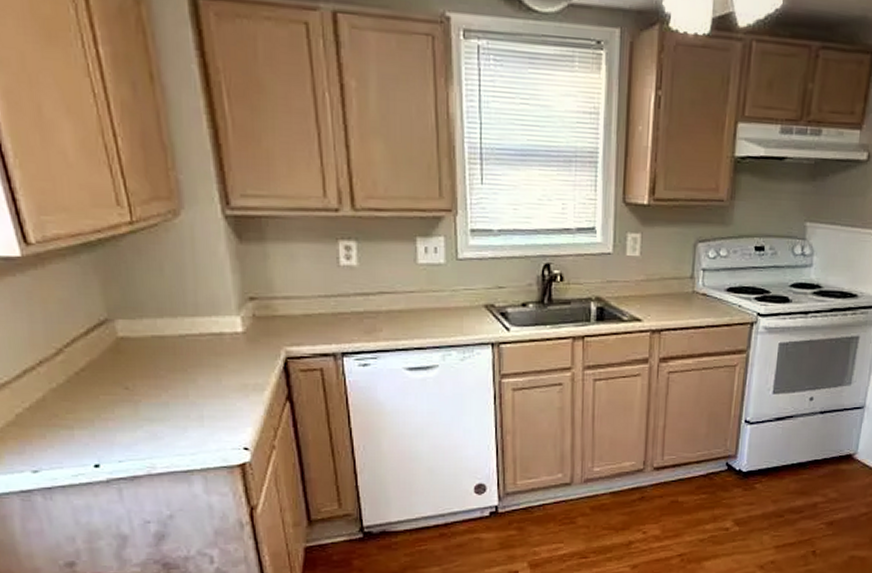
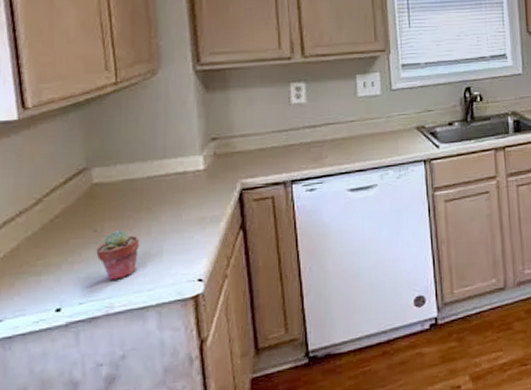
potted succulent: none [130,390,178,441] -> present [96,230,140,281]

